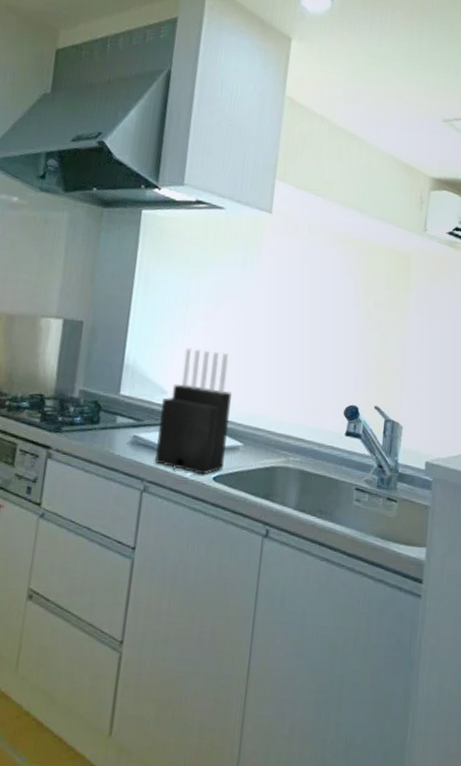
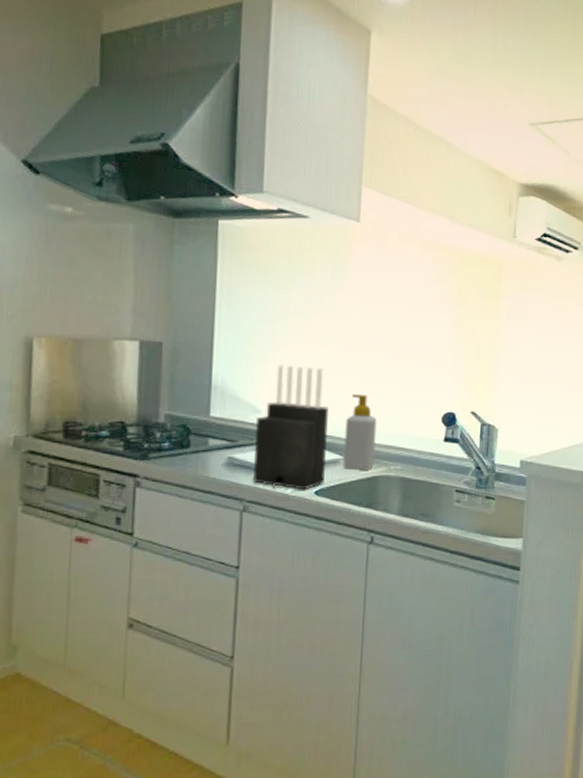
soap bottle: none [242,381,278,460] -> present [343,394,377,470]

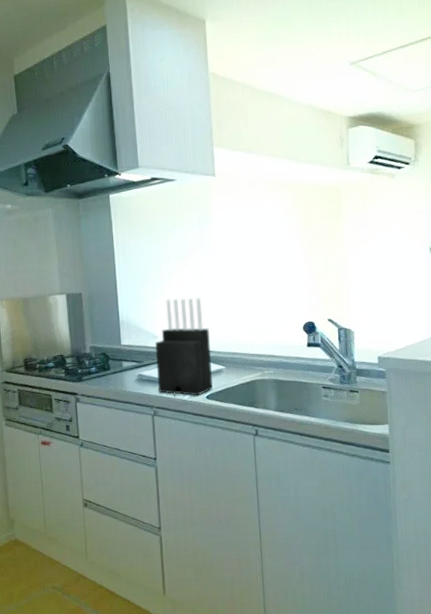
soap bottle: present [343,394,377,470] -> none [223,315,251,377]

